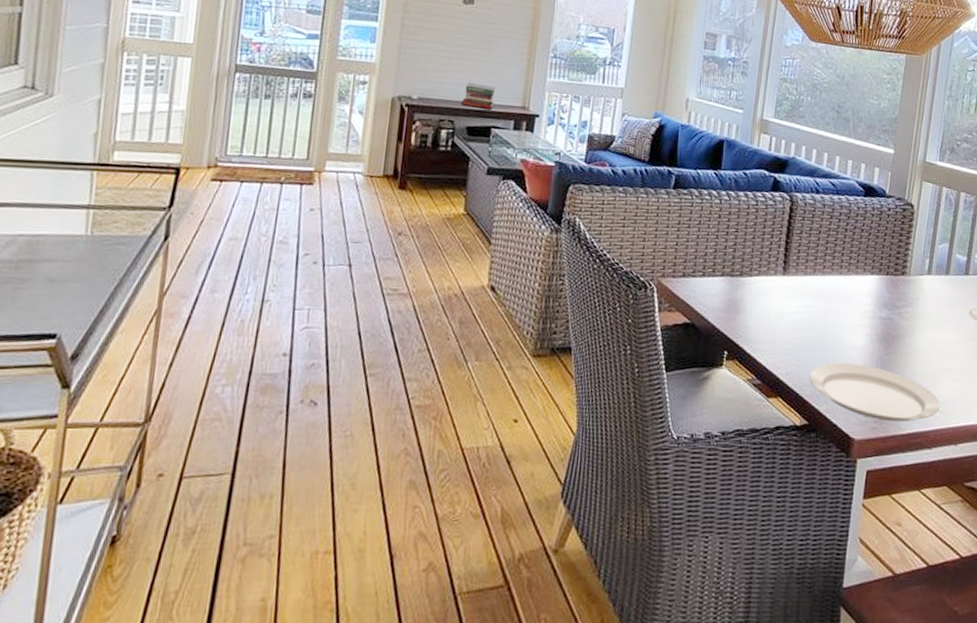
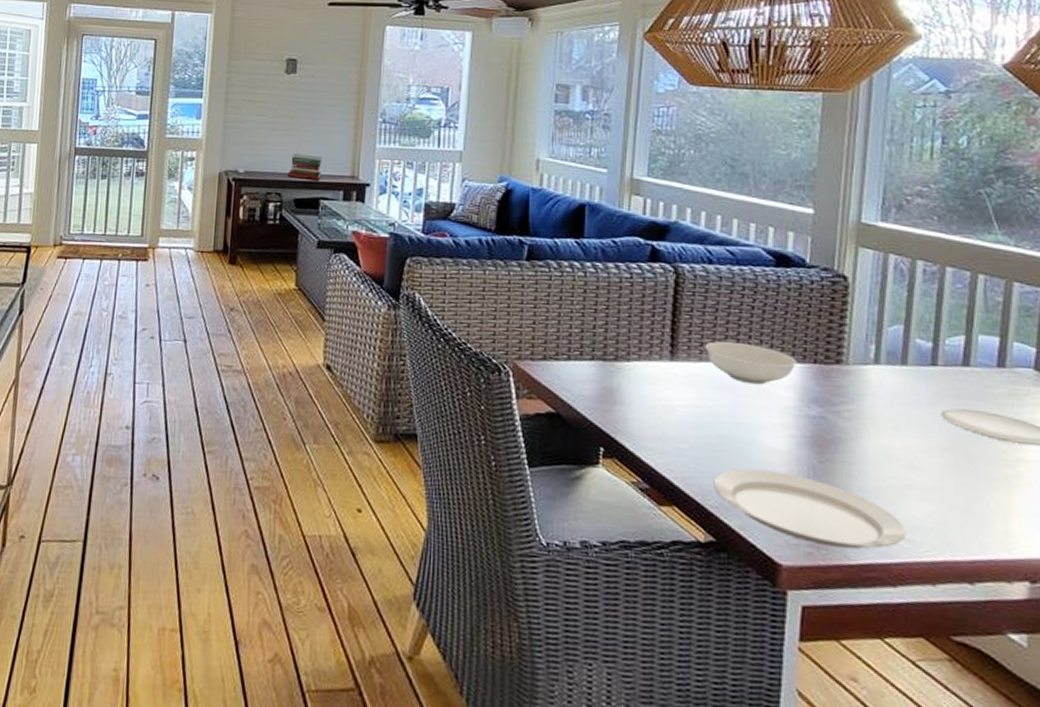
bowl: none [809,258,875,294] -> present [705,341,797,385]

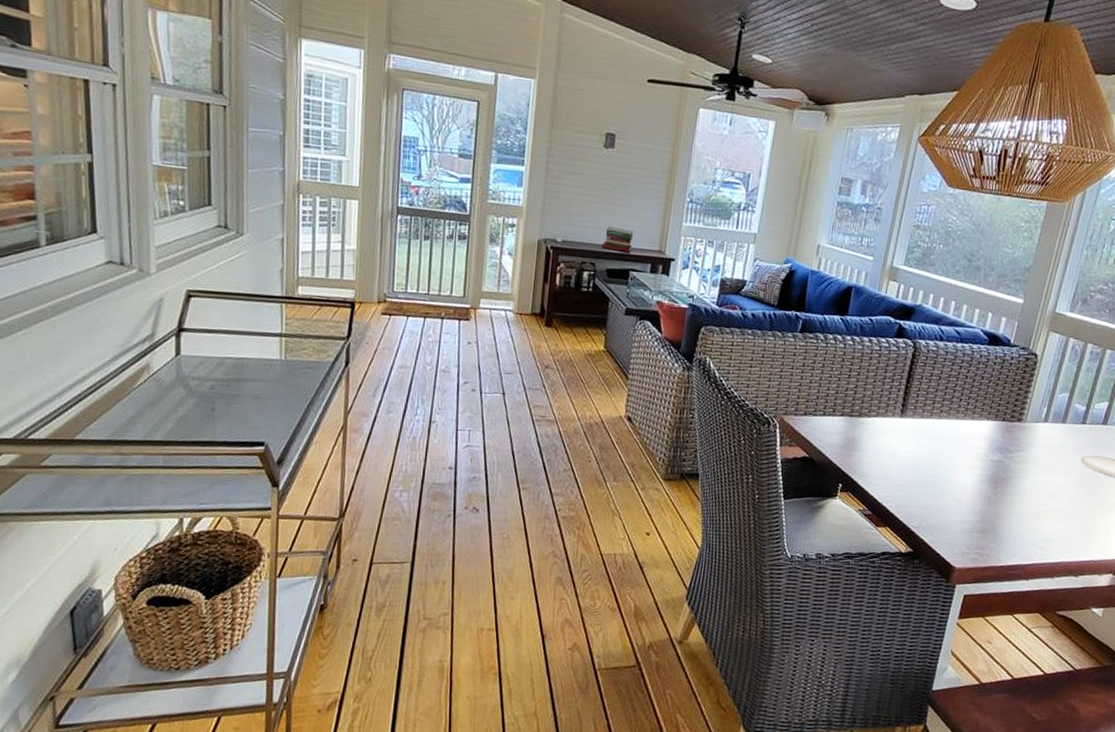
bowl: present [705,341,797,385] -> none [927,402,991,437]
plate: present [714,468,905,549] -> none [917,499,1042,555]

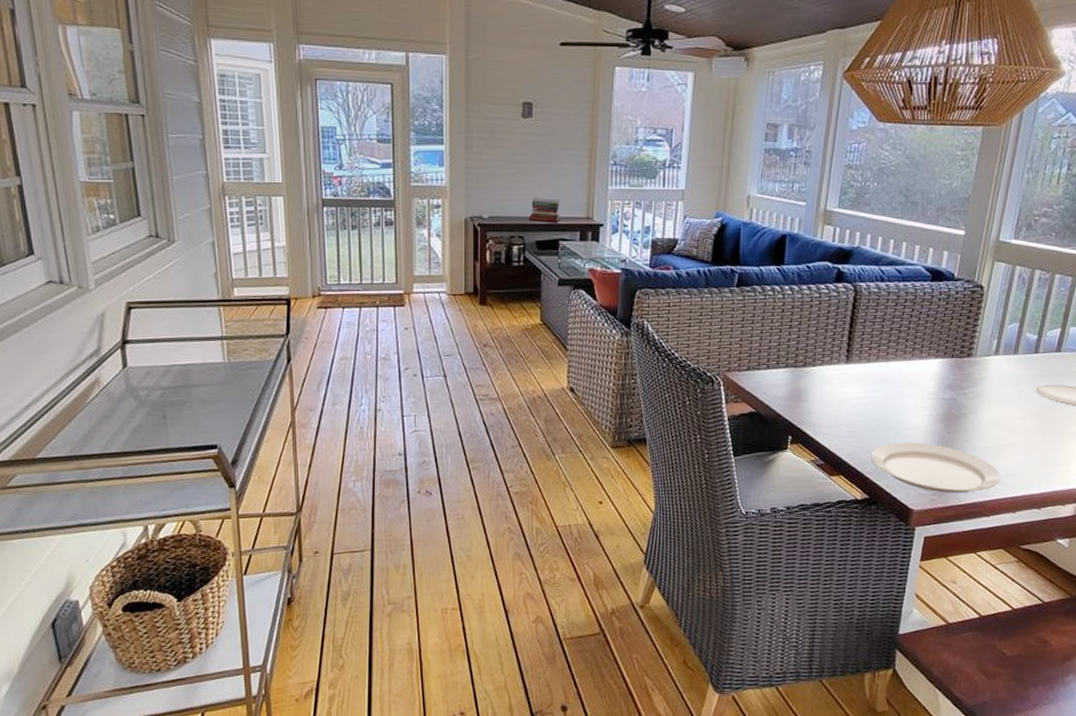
plate: none [917,499,1042,555] -> present [871,442,1000,493]

